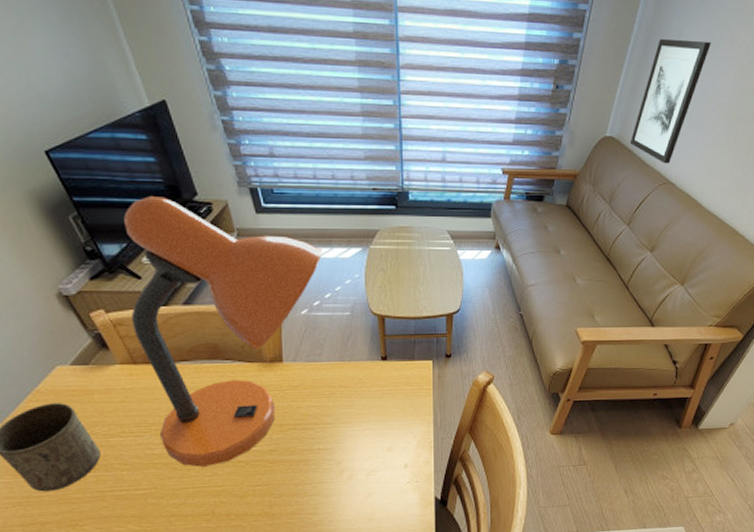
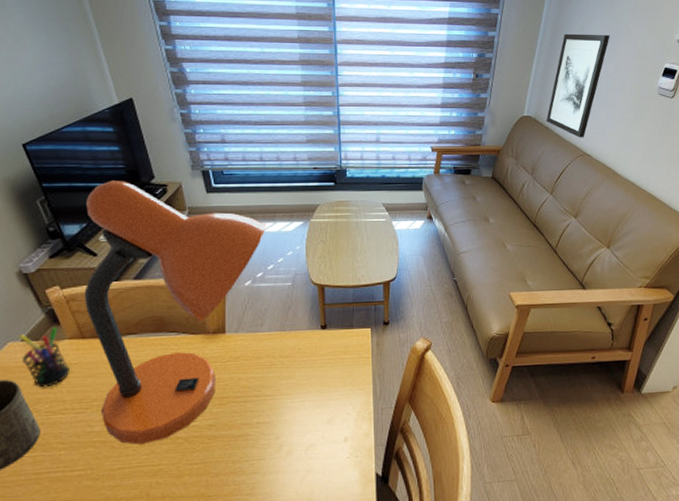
pen holder: none [66,352,125,412] -> present [18,327,71,388]

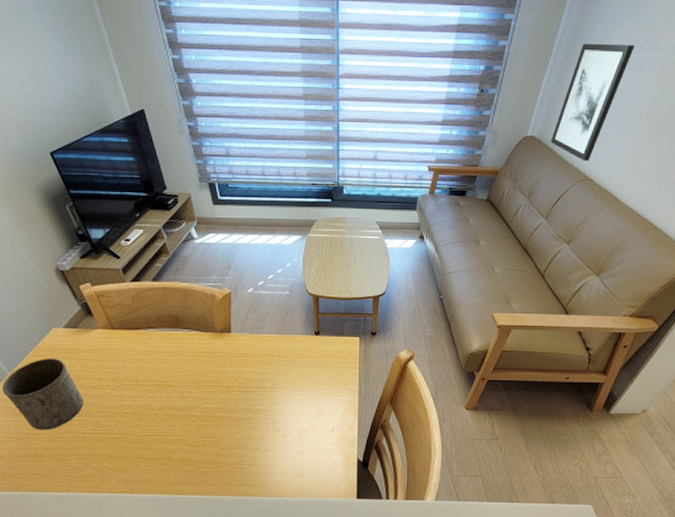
pen holder: present [18,327,71,388] -> none [60,318,104,367]
desk lamp: present [84,180,266,445] -> none [108,190,267,418]

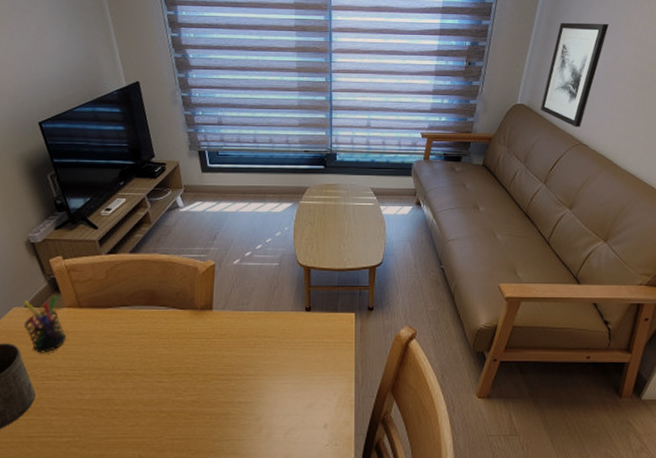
pen holder: none [60,318,104,367] -> present [21,295,67,354]

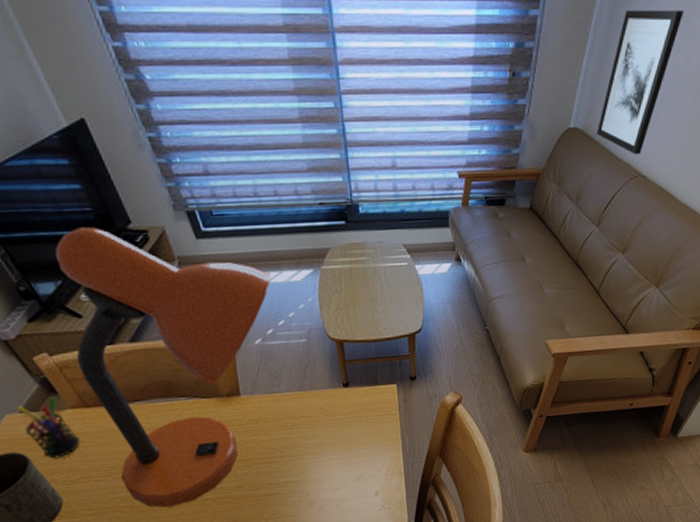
desk lamp: none [83,158,256,415] -> present [55,227,271,508]

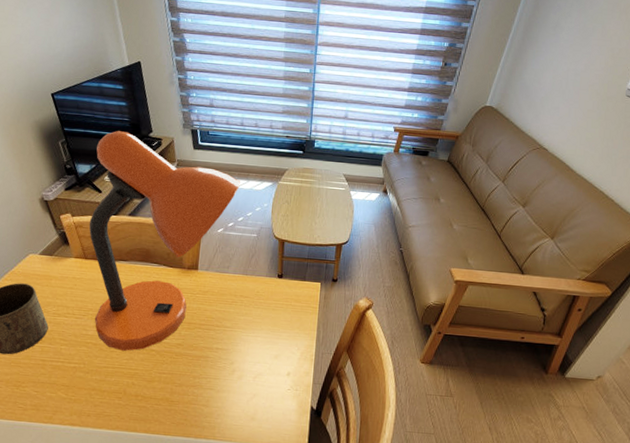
pen holder: present [14,397,81,459] -> none [37,246,74,295]
wall art: present [596,9,684,155] -> none [507,29,584,132]

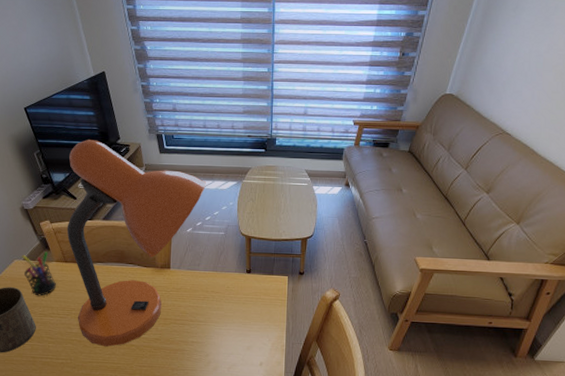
pen holder: none [37,246,74,295] -> present [21,252,57,296]

